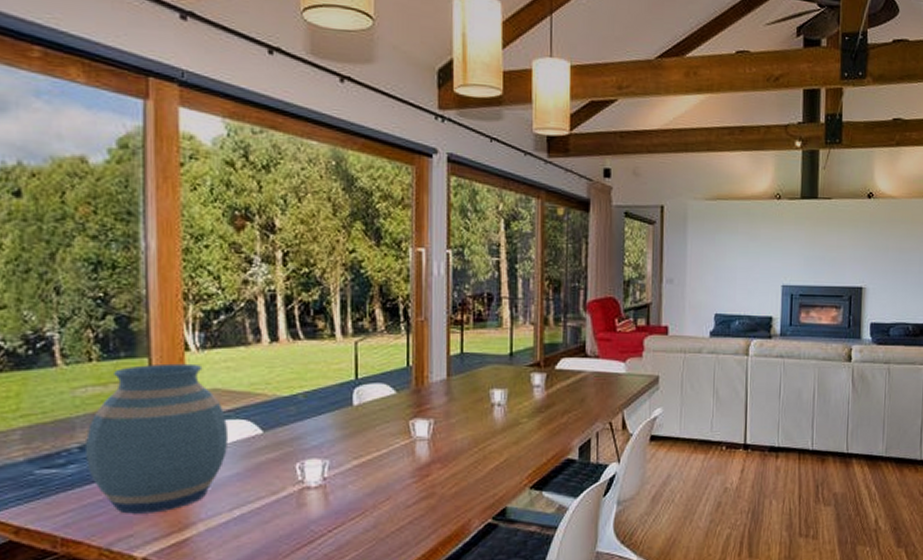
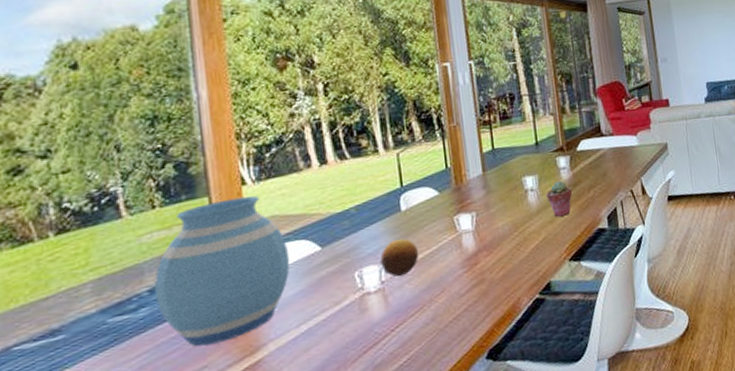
fruit: none [325,434,367,476] -> present [380,238,420,277]
potted succulent: none [514,399,544,439] -> present [546,181,573,217]

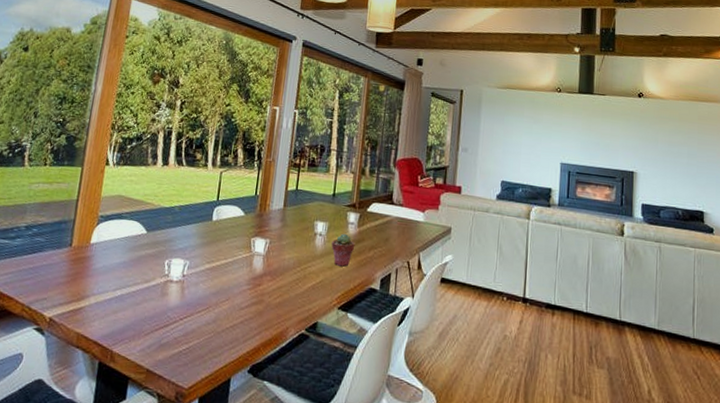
vase: present [155,195,290,347] -> none [27,172,124,284]
fruit: present [380,238,420,277] -> none [186,242,218,276]

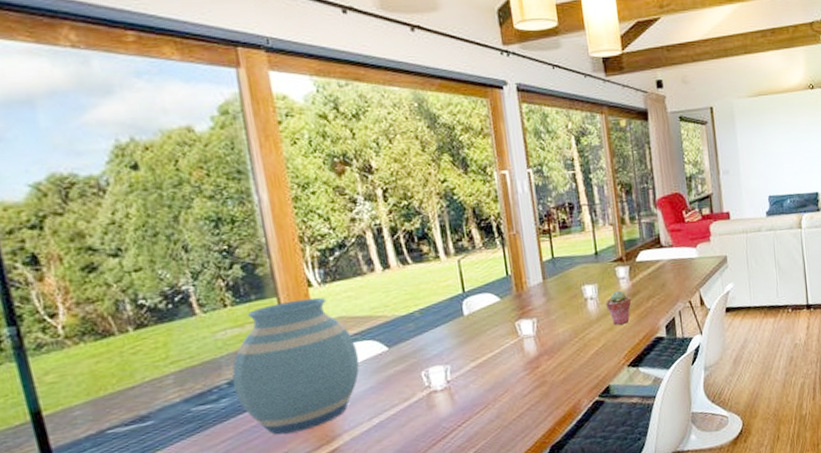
vase: none [27,172,124,284] -> present [232,297,360,435]

